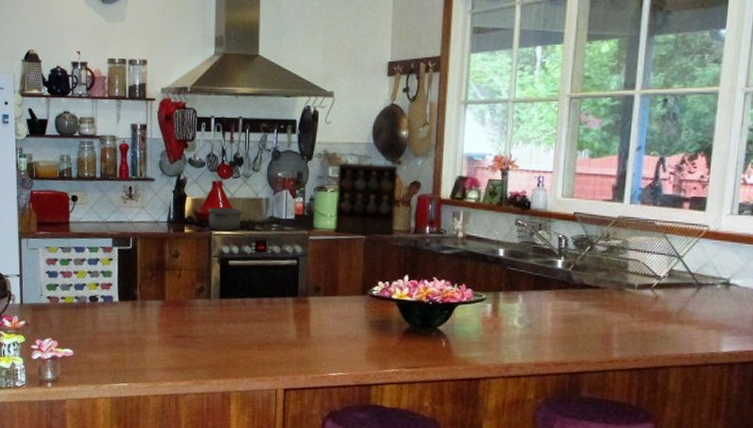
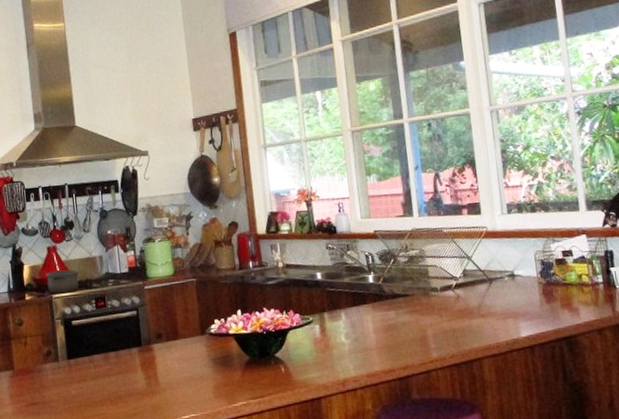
spice rack: present [334,162,399,236] -> none [160,209,222,279]

